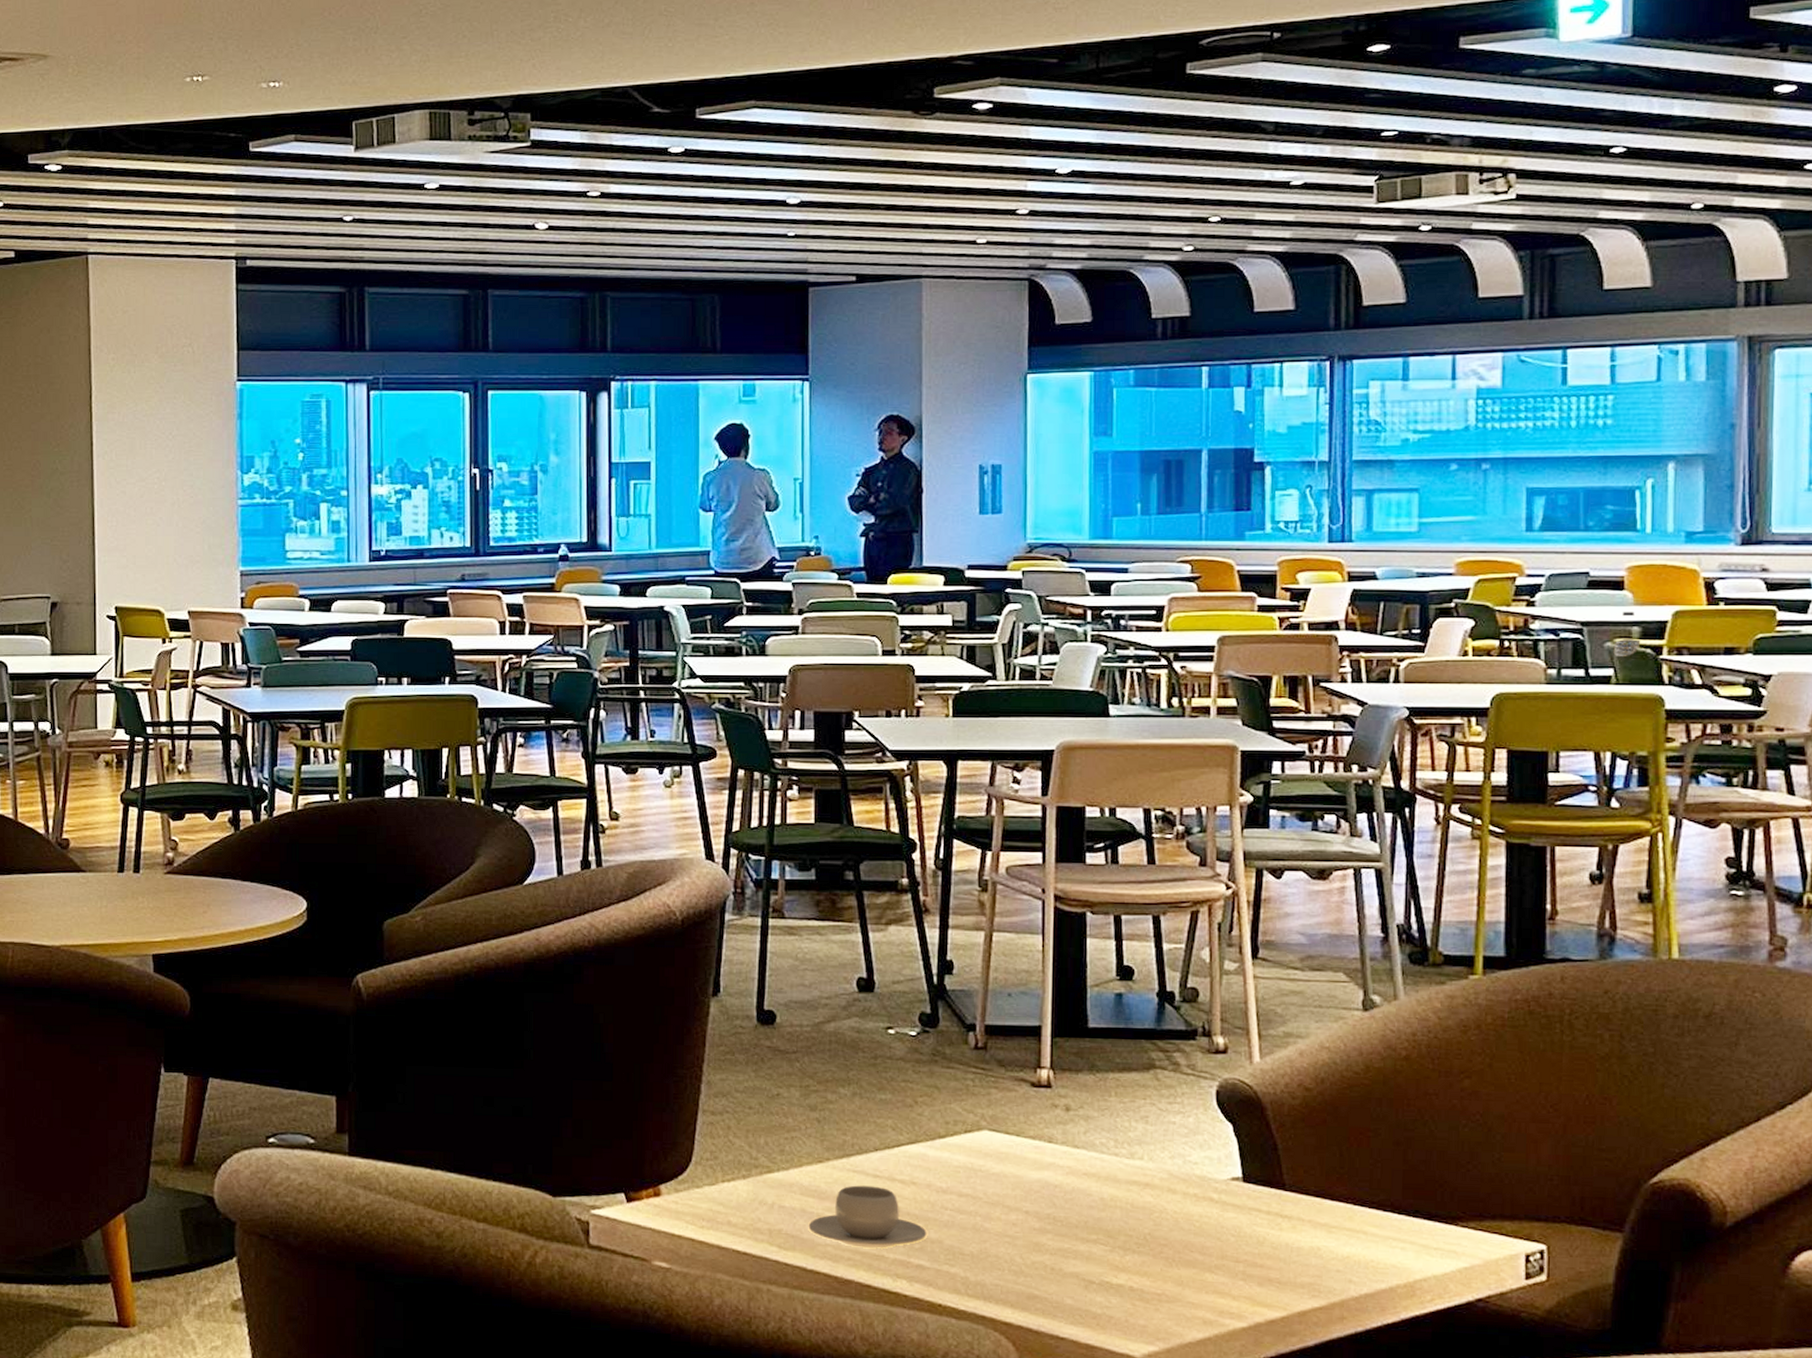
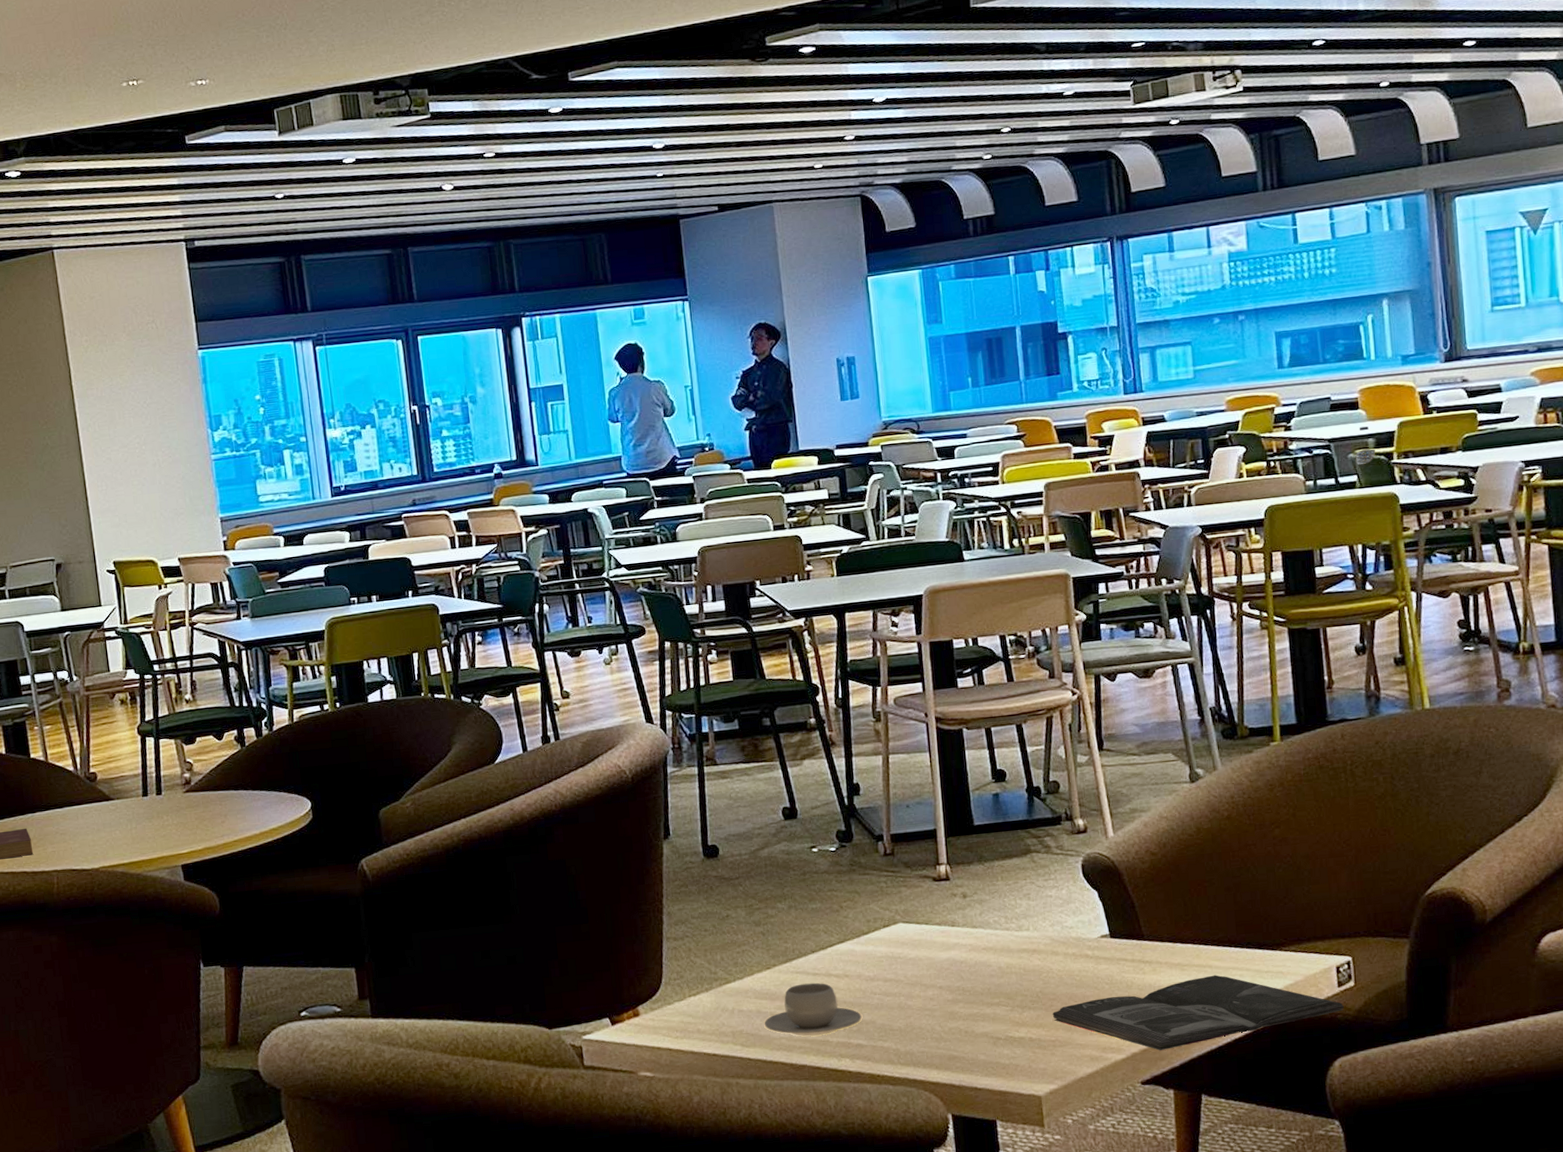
magazine: none [1160,1243,1530,1324] -> present [1052,975,1344,1050]

